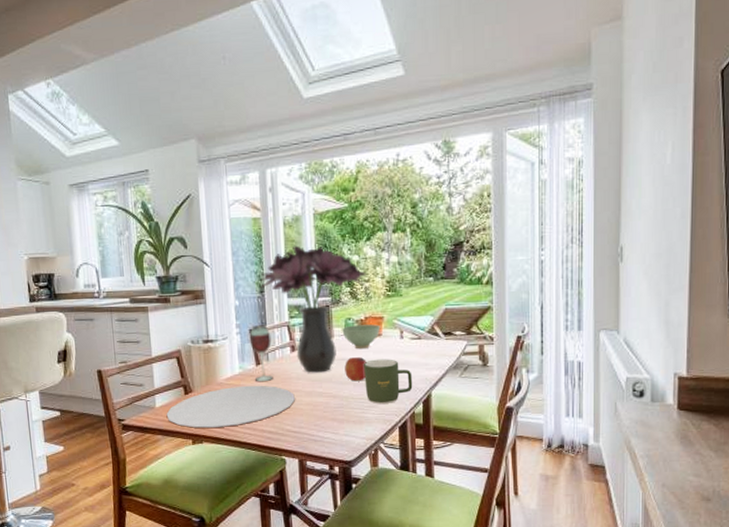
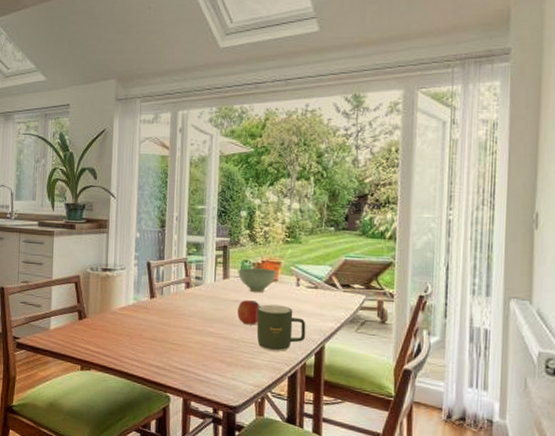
placemat: present [166,385,295,429] -> none [59,317,185,357]
wineglass: present [249,325,273,381] -> none [146,258,168,315]
flower arrangement: present [260,245,367,373] -> none [162,184,268,312]

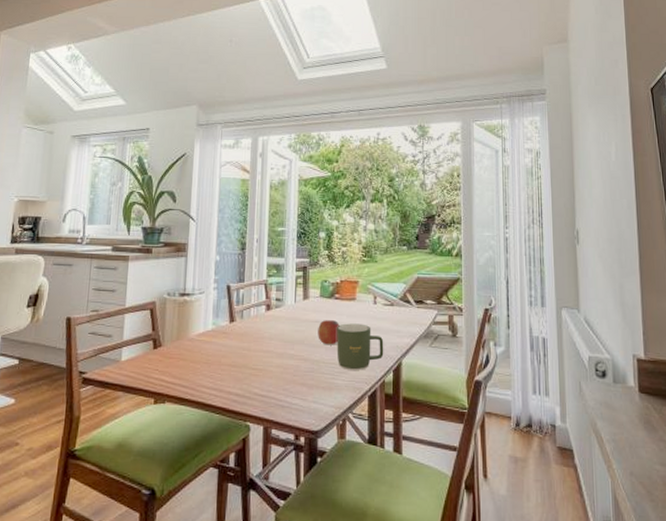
bowl: present [237,268,278,292] -> none [316,288,356,311]

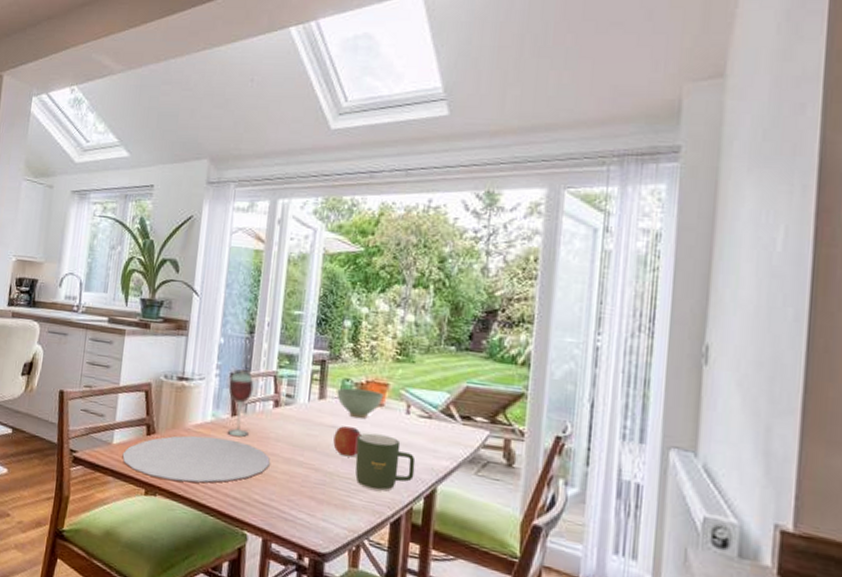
placemat: none [131,343,266,388] -> present [122,435,270,483]
wineglass: none [226,281,248,339] -> present [228,369,254,437]
bowl: none [316,288,356,311] -> present [335,387,384,418]

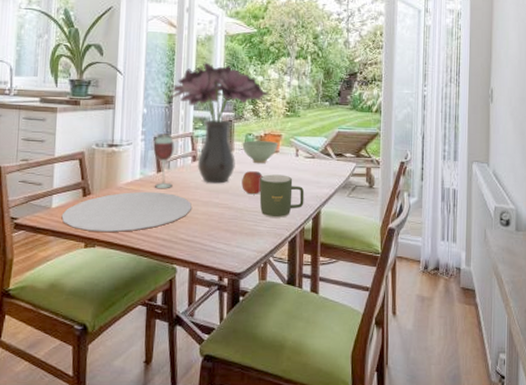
flower arrangement: none [251,286,376,438] -> present [169,62,270,184]

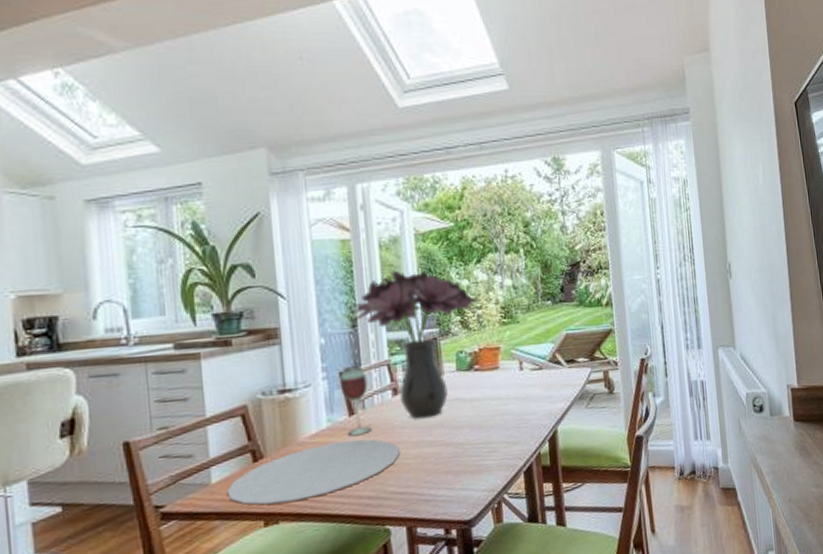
bowl: present [241,140,279,163] -> none [451,356,498,386]
fruit: present [242,171,263,195] -> none [458,395,483,425]
mug: present [259,174,305,218] -> none [479,394,537,448]

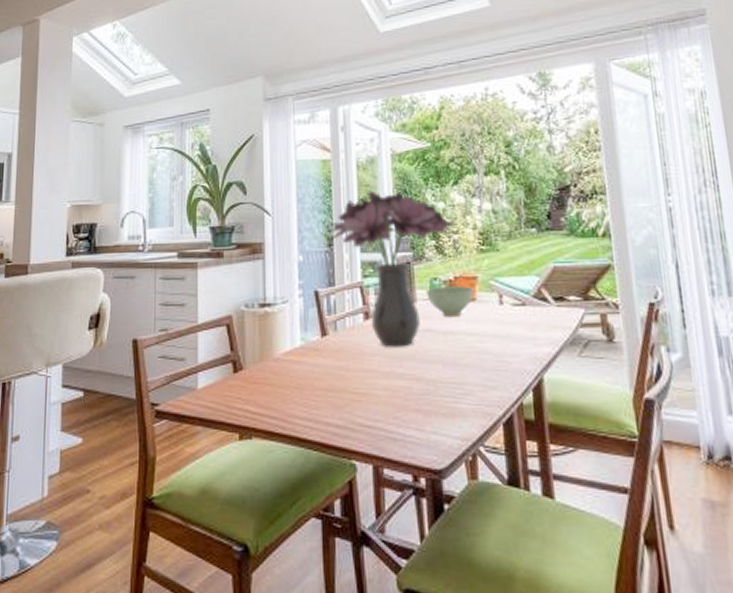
placemat: present [226,439,400,506] -> none [209,362,369,419]
wineglass: present [339,365,372,436] -> none [314,285,342,357]
bowl: none [451,356,498,386] -> present [425,286,475,316]

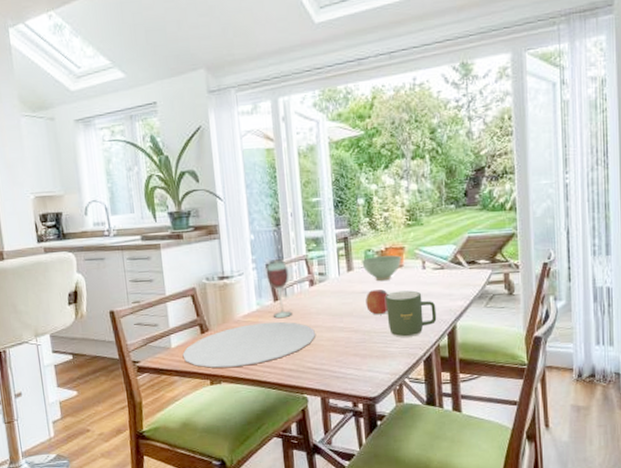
placemat: none [209,362,369,419] -> present [182,322,315,368]
wineglass: none [314,285,342,357] -> present [266,259,292,318]
flower arrangement: present [329,190,456,347] -> none [276,175,386,308]
fruit: none [431,328,458,360] -> present [366,289,388,315]
mug: none [453,330,519,390] -> present [384,290,437,337]

